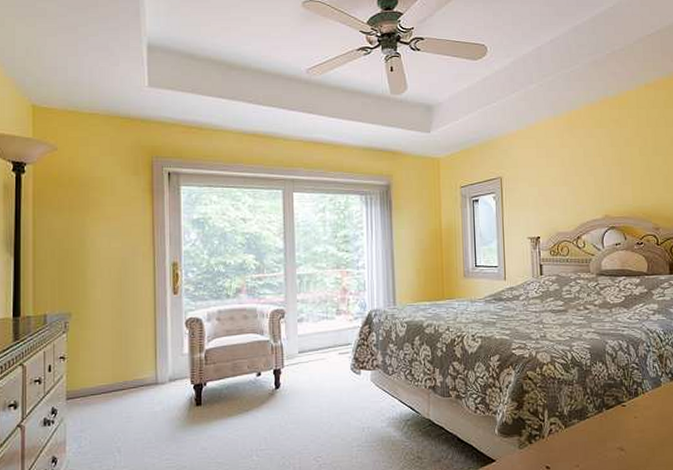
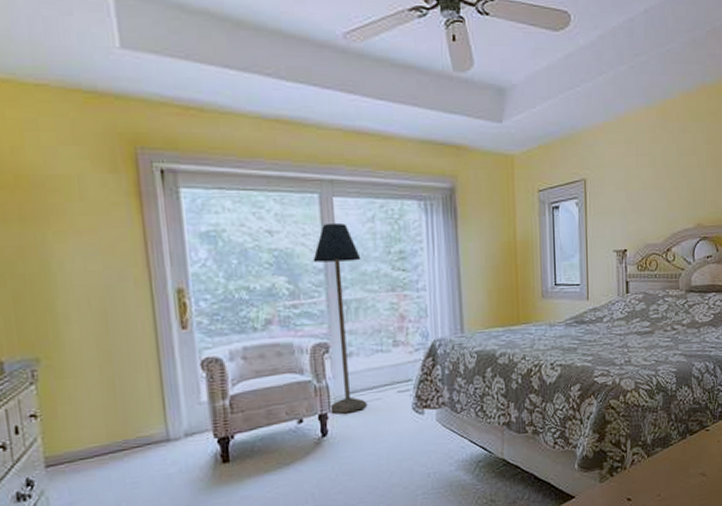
floor lamp: none [275,212,314,370] -> present [313,222,368,414]

